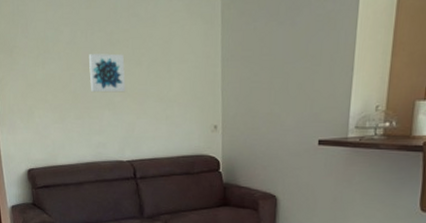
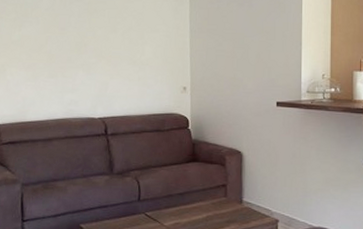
wall art: present [88,53,126,93] -> none [65,20,101,55]

